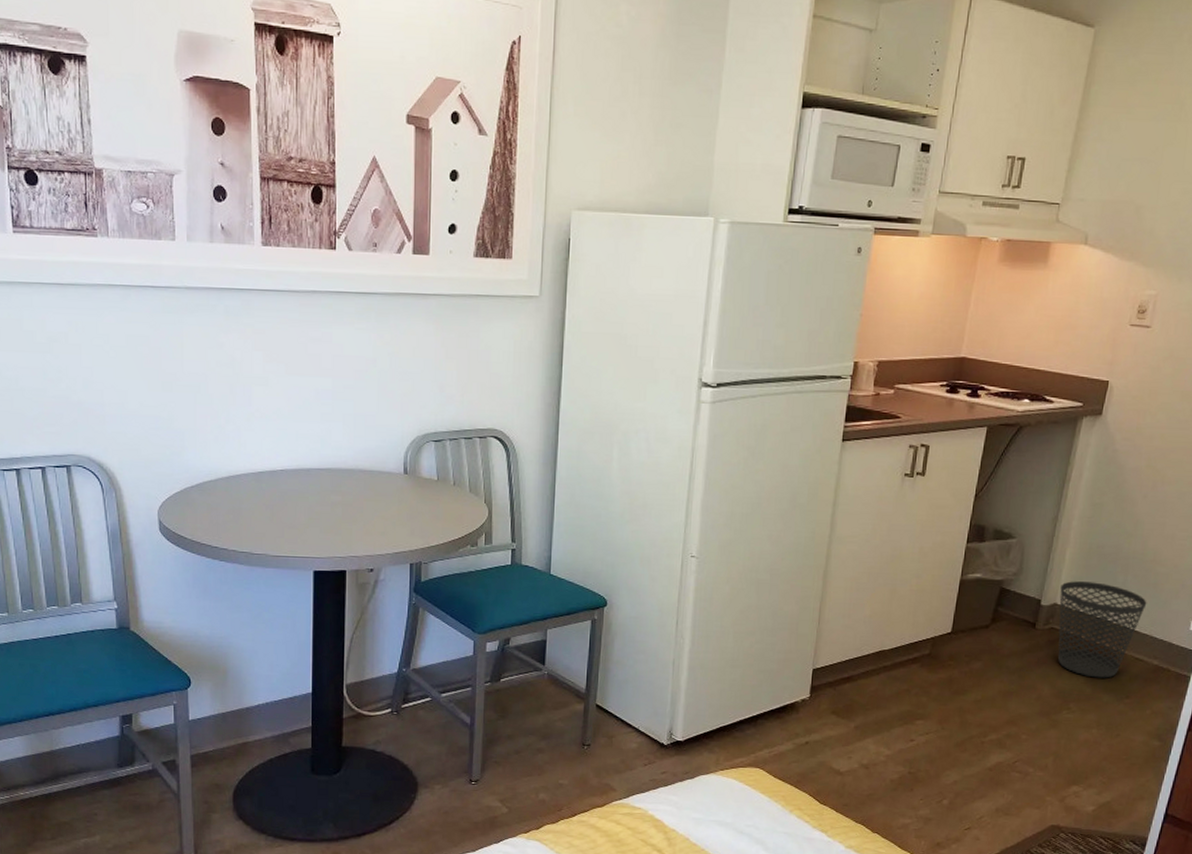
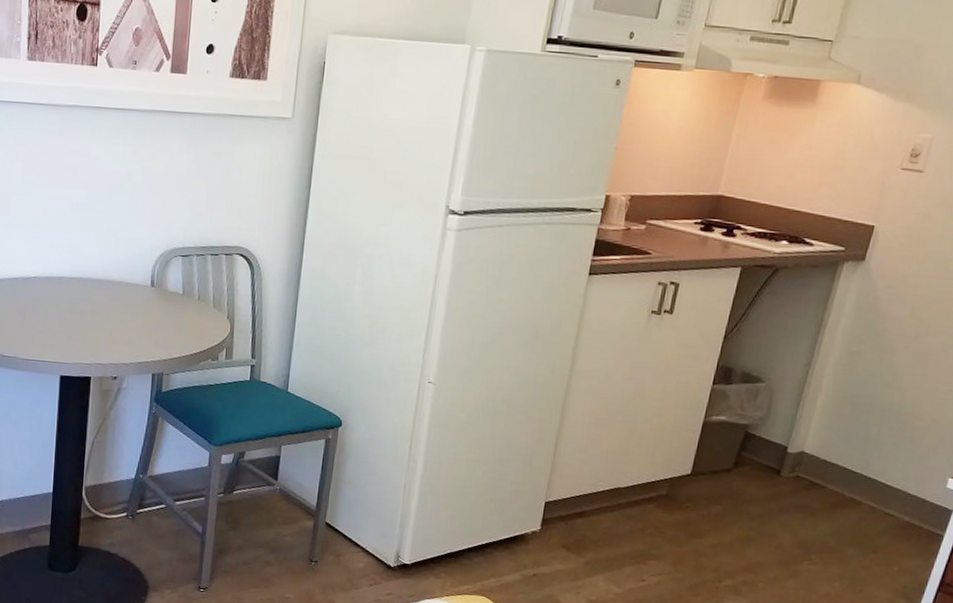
wastebasket: present [1057,581,1147,678] -> none [802,429,902,532]

